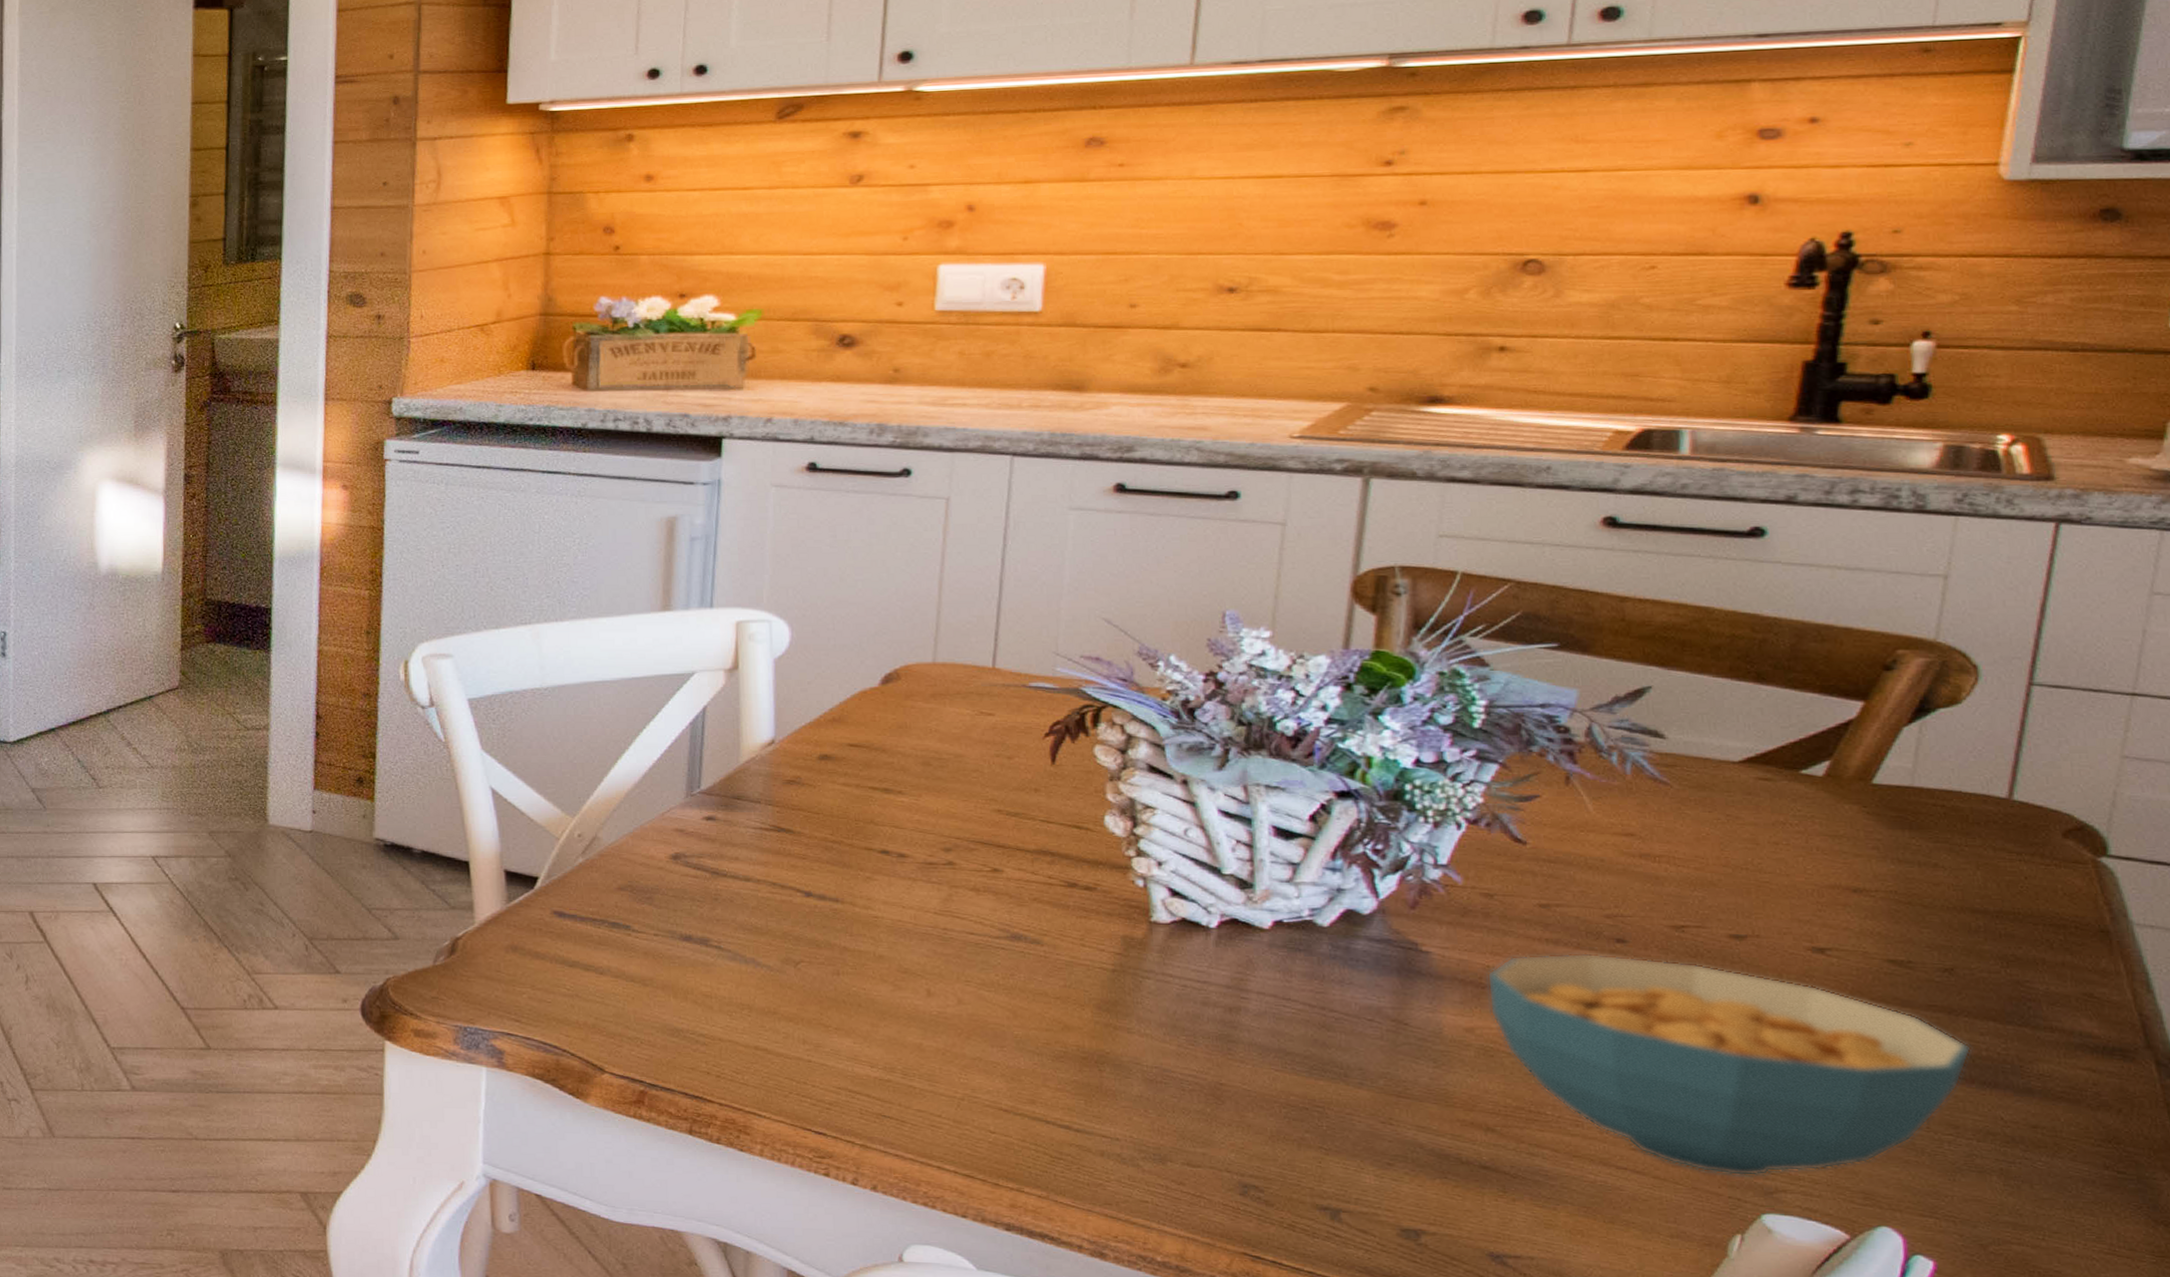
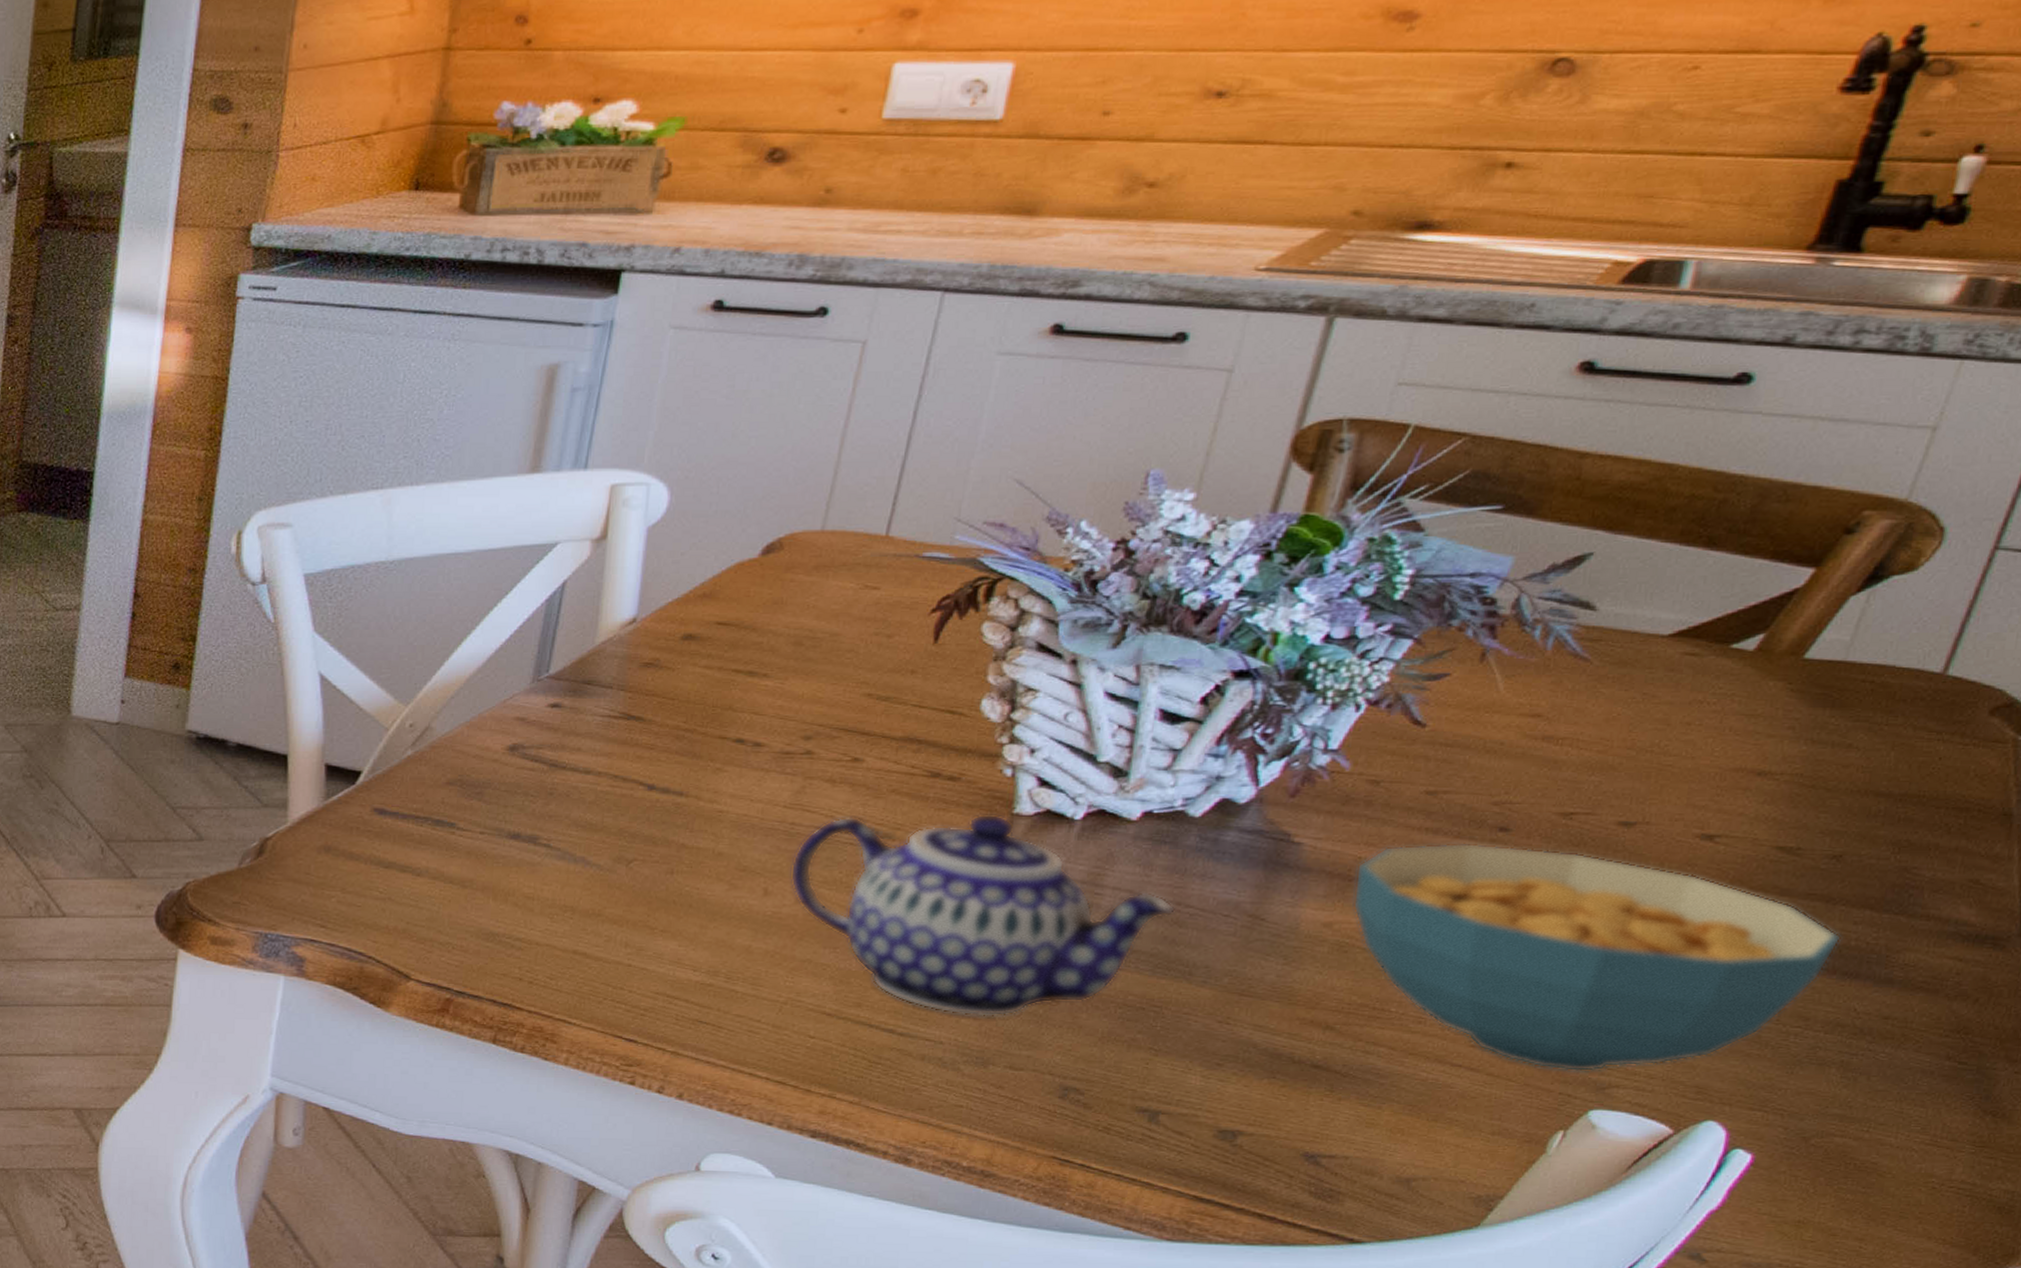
teapot: none [949,922,1320,1115] -> present [790,814,1175,1017]

